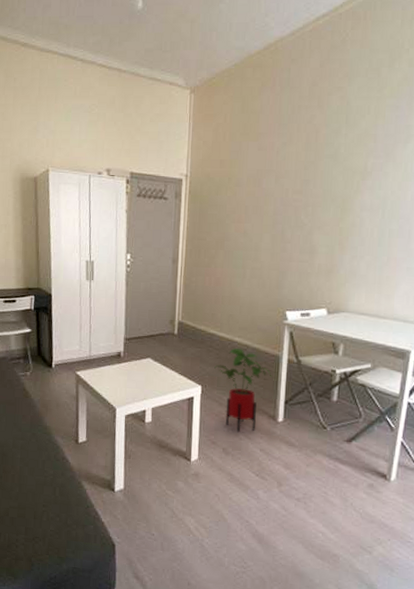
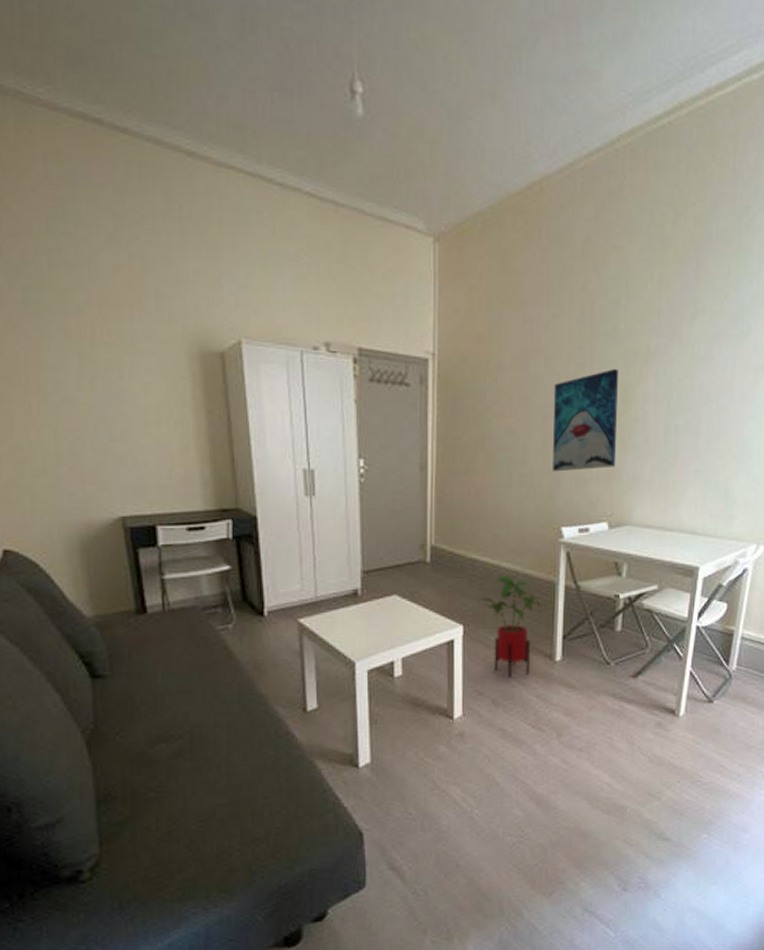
wall art: none [280,184,338,267] -> present [553,368,618,472]

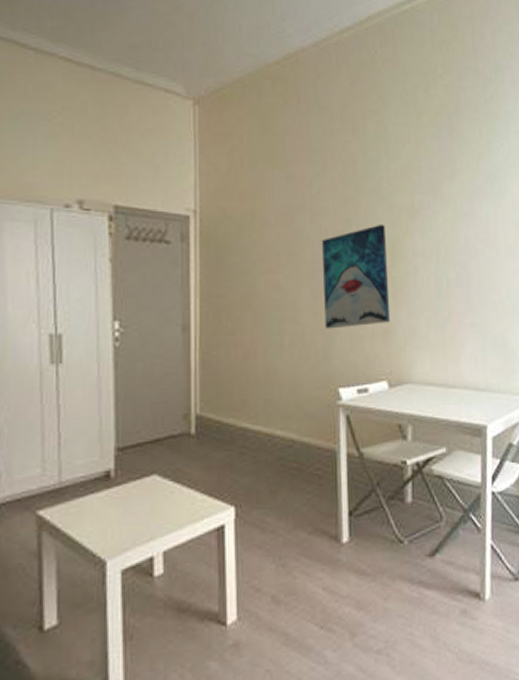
house plant: present [478,575,547,679] -> none [251,444,329,569]

